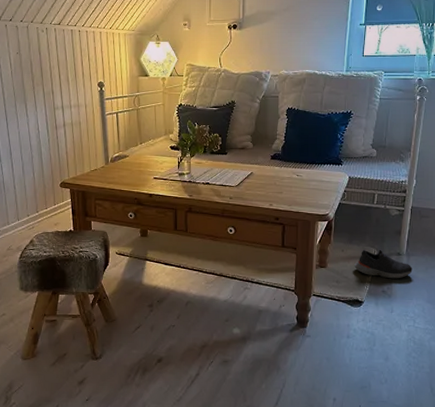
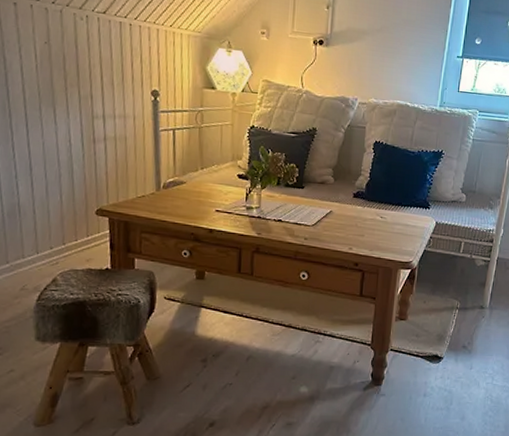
shoe: present [354,249,413,279] -> none [436,301,495,334]

